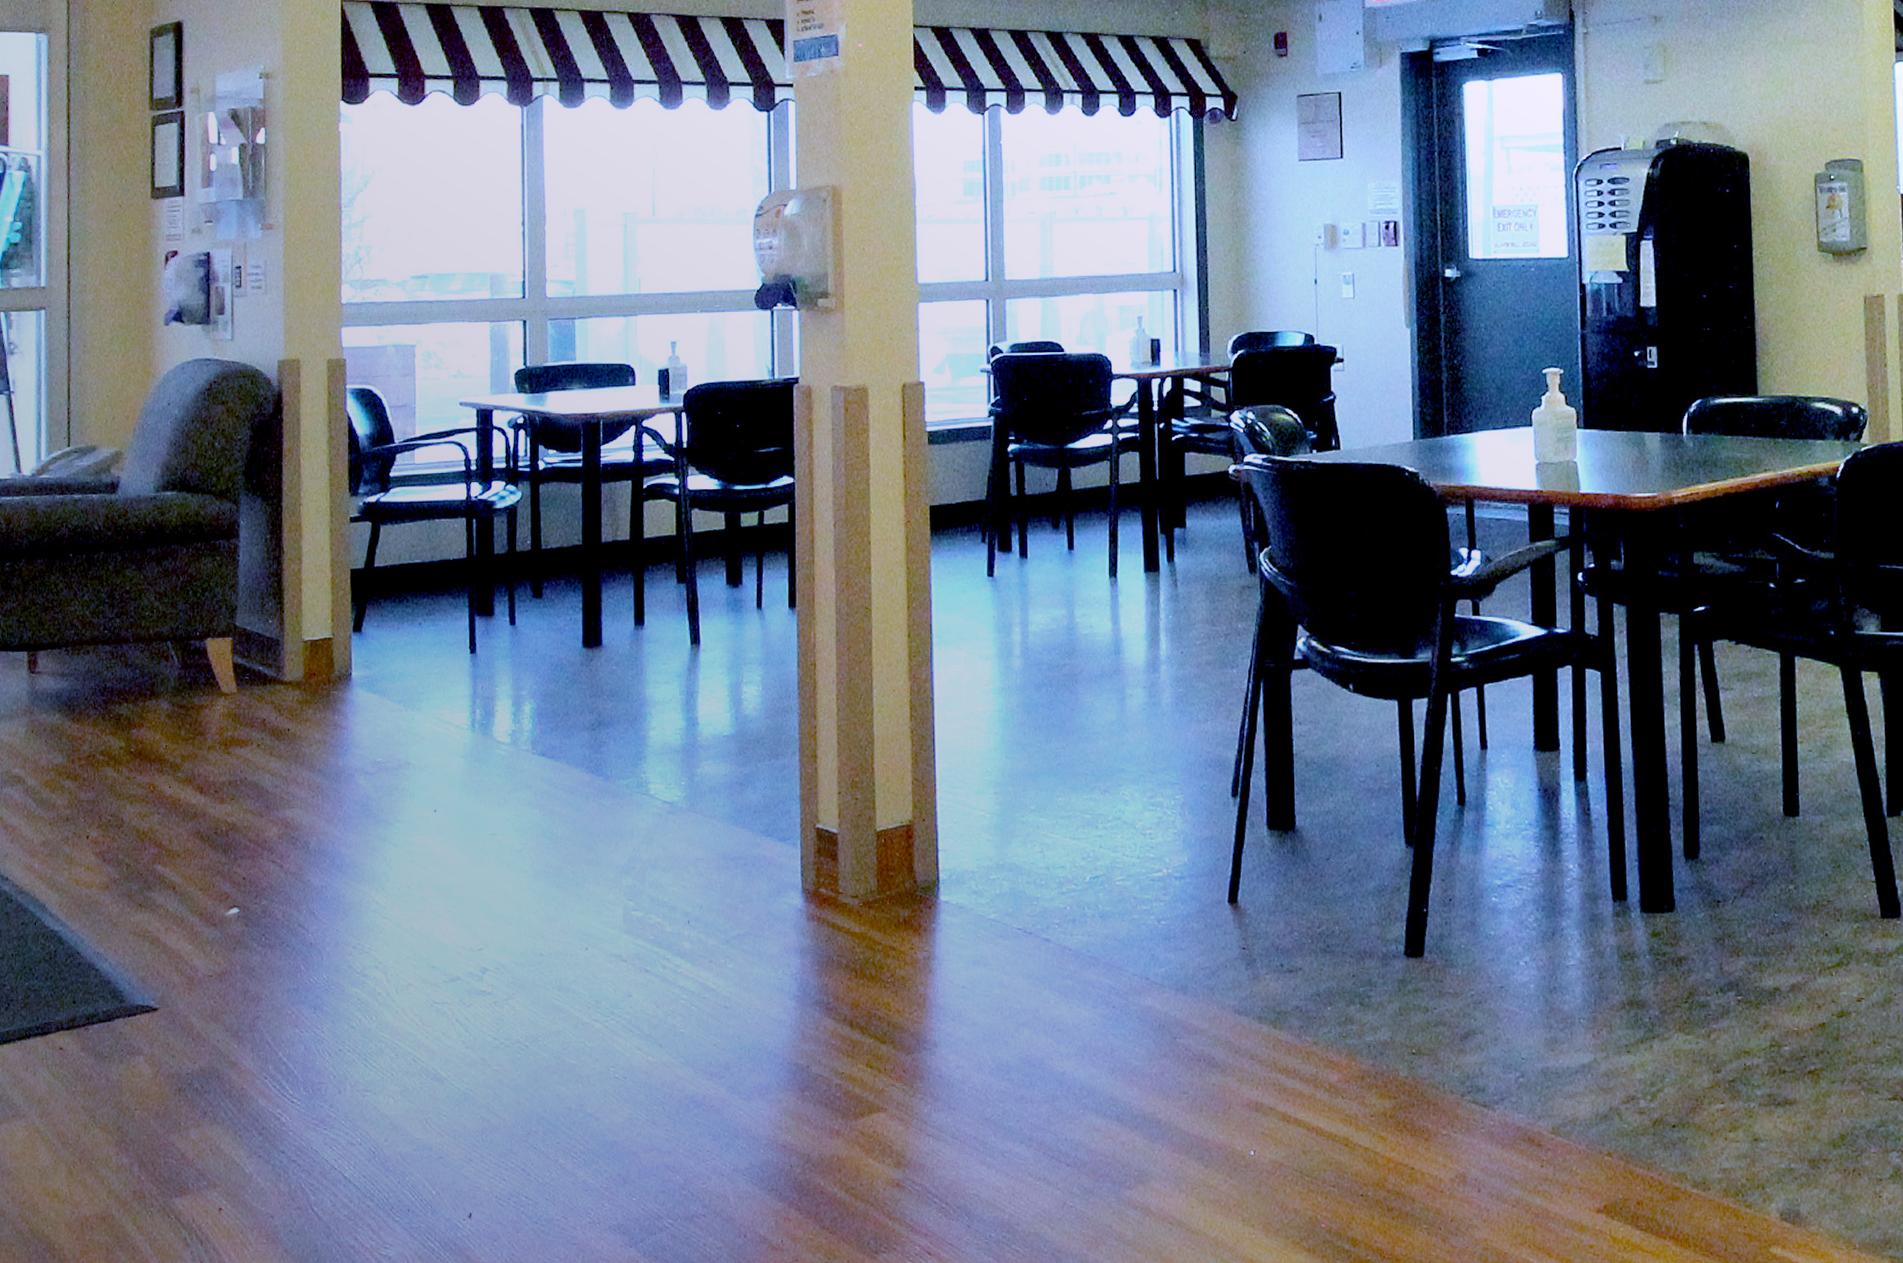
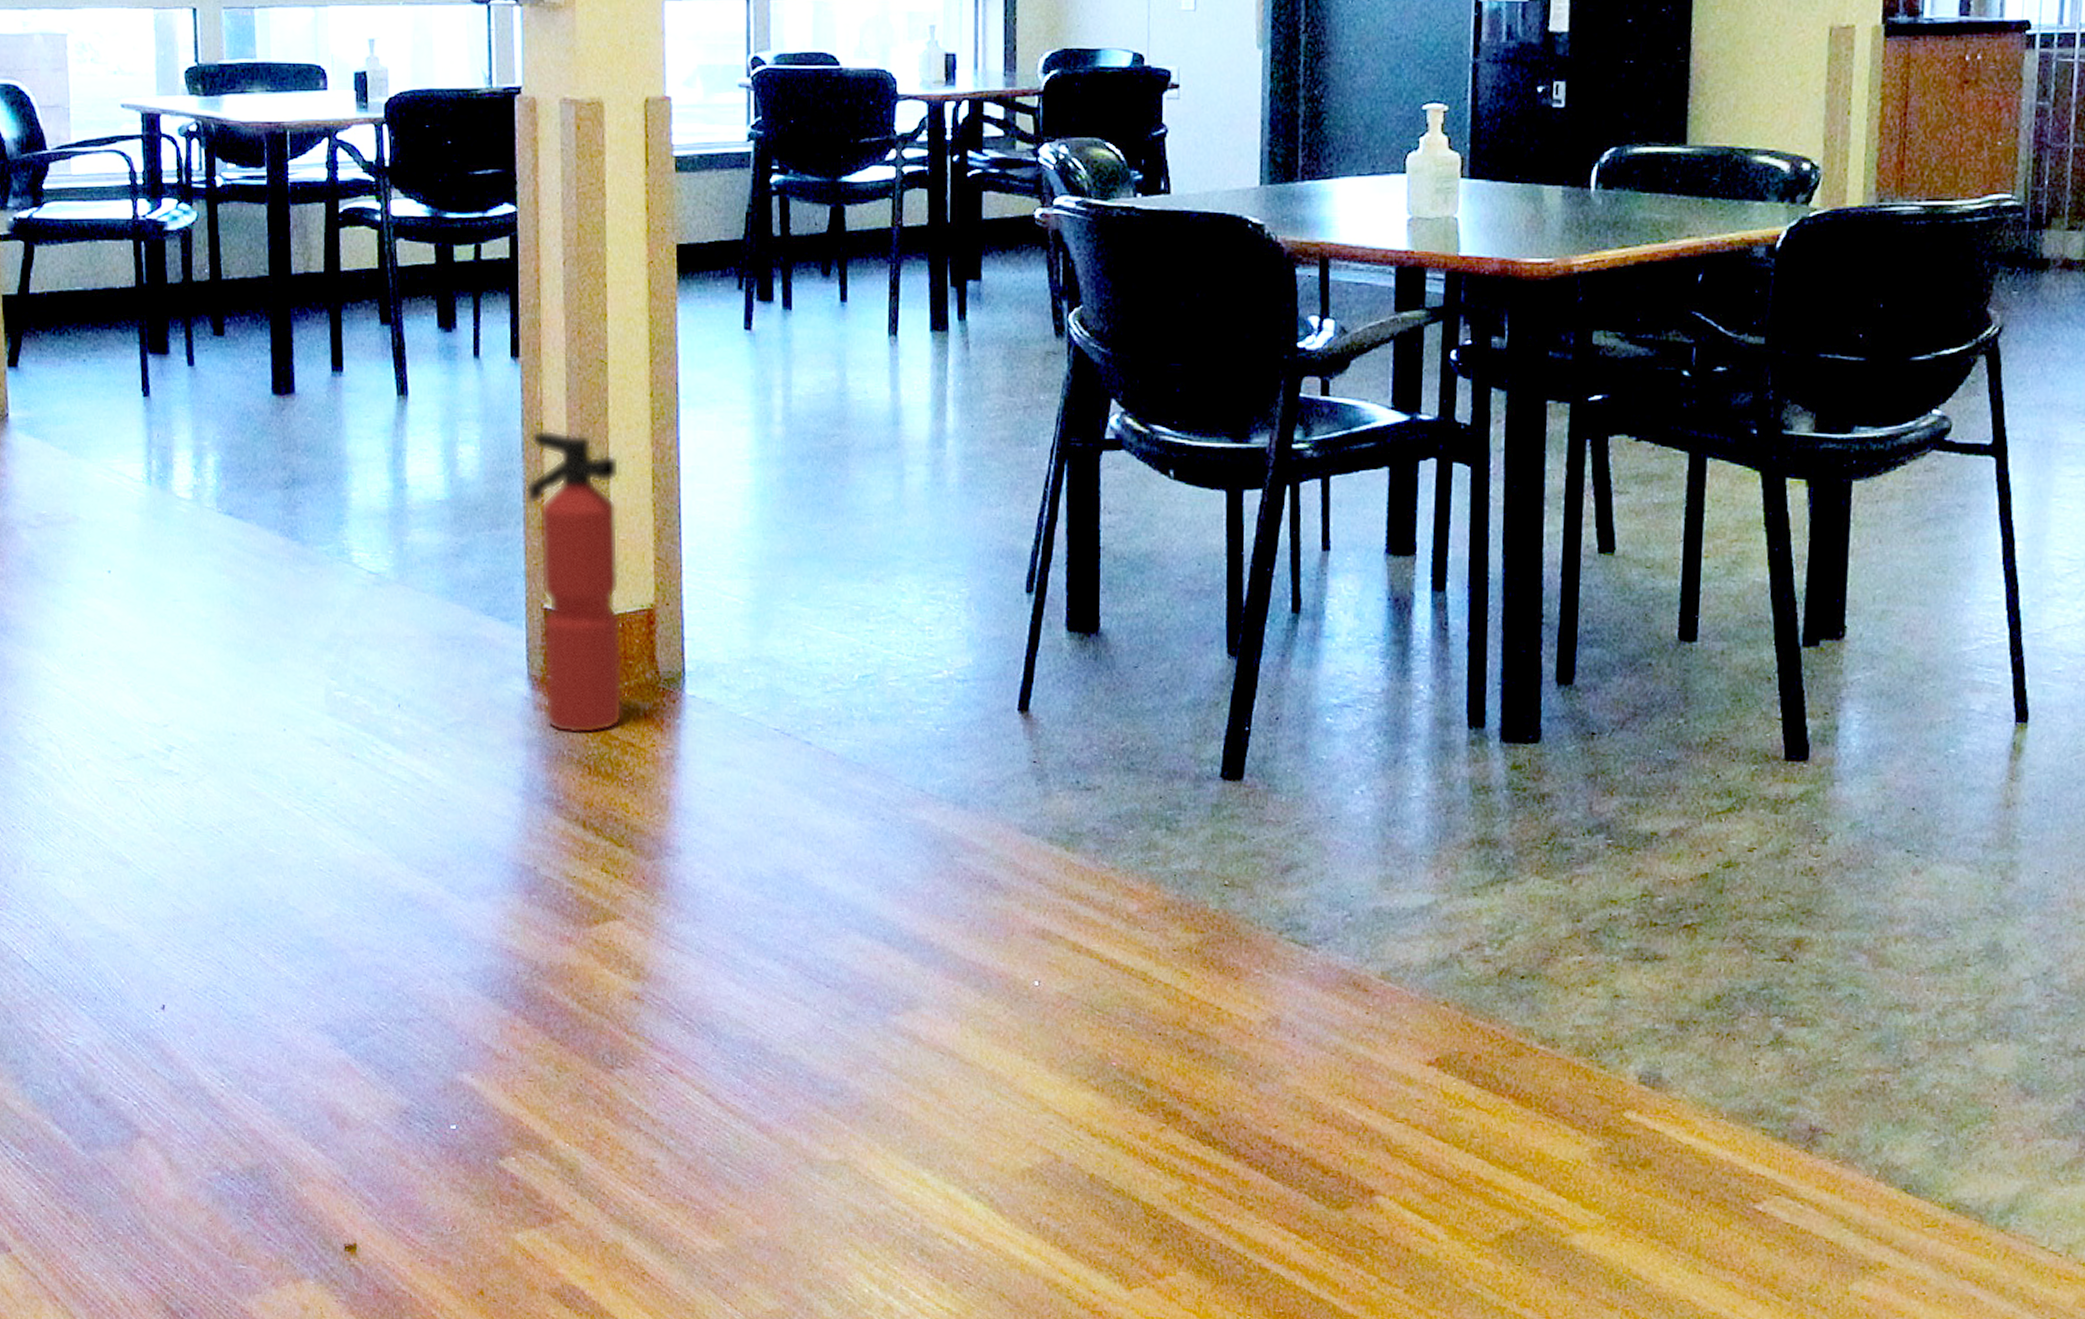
fire extinguisher: none [800,669,885,941] -> present [525,429,623,734]

